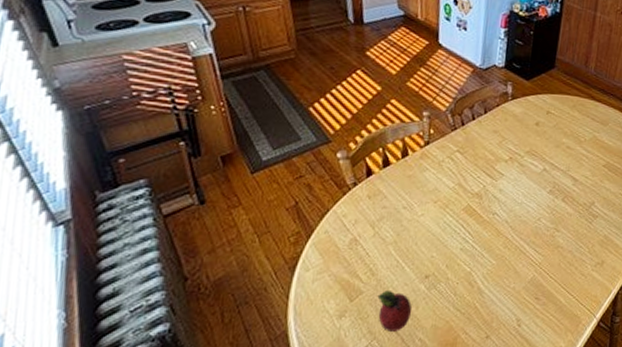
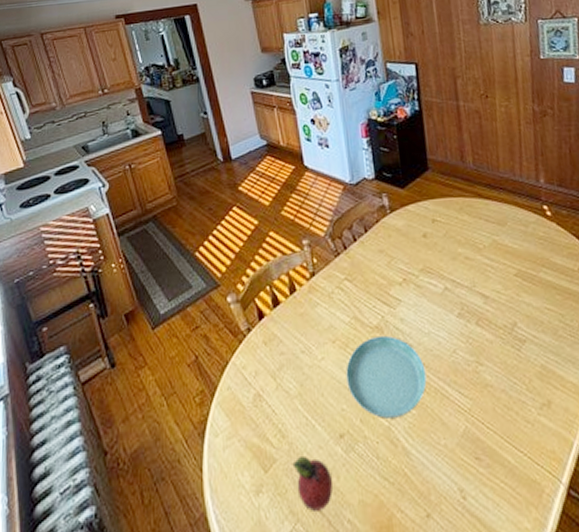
saucer: none [440,201,512,266] -> present [346,335,427,419]

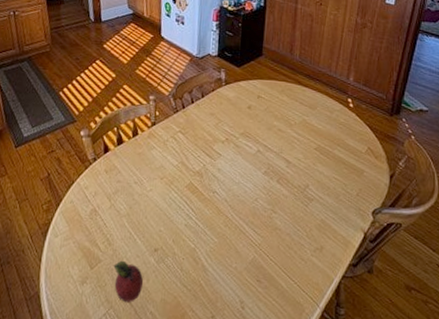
saucer: present [346,335,427,419] -> none [167,179,231,243]

